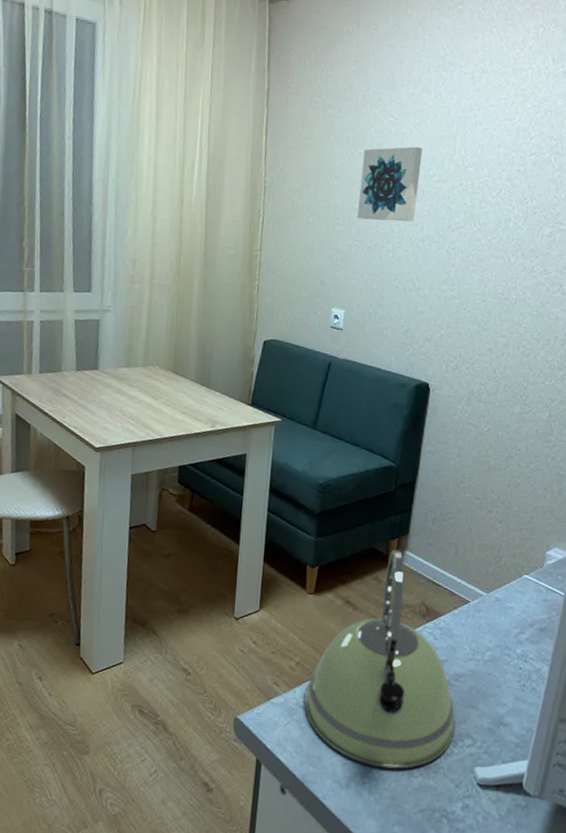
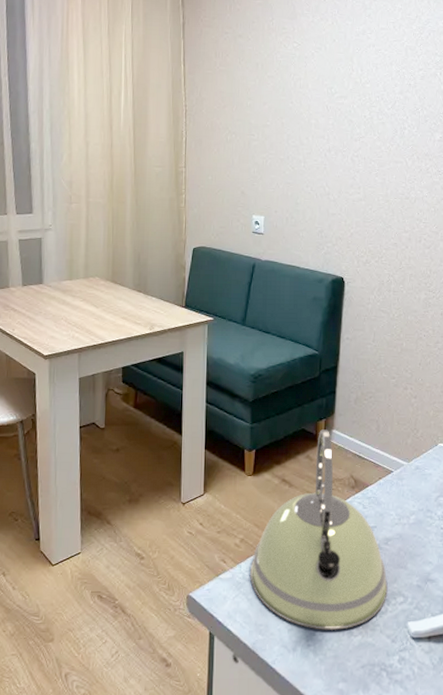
wall art: present [357,146,423,222] -> none [270,68,324,135]

